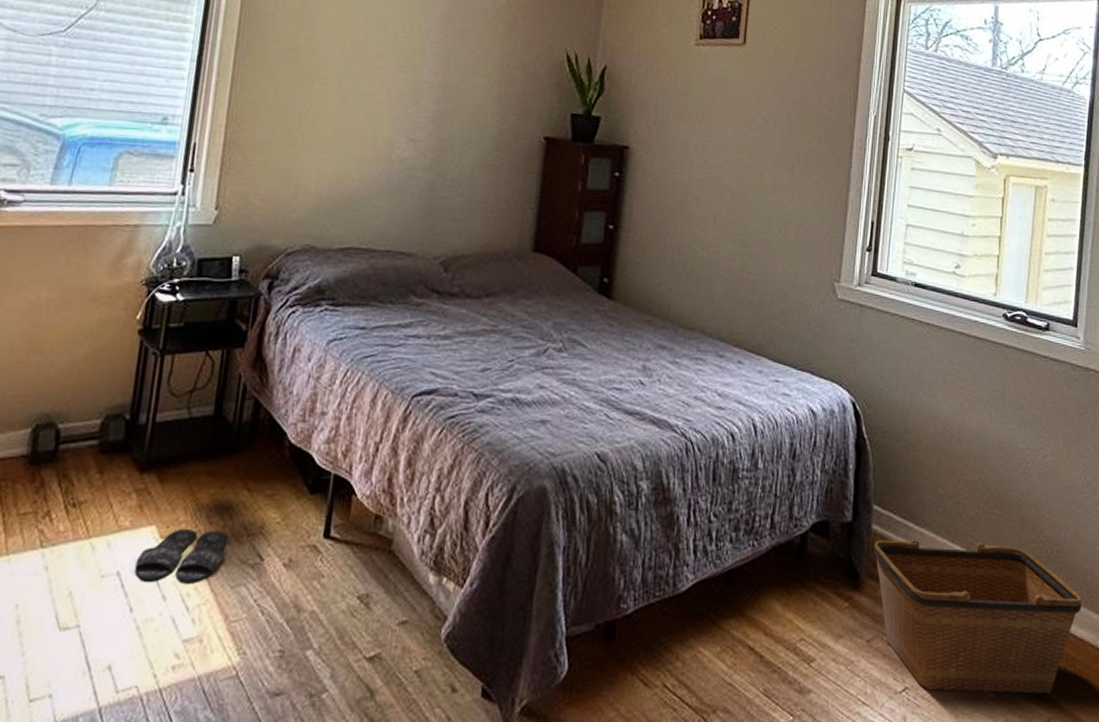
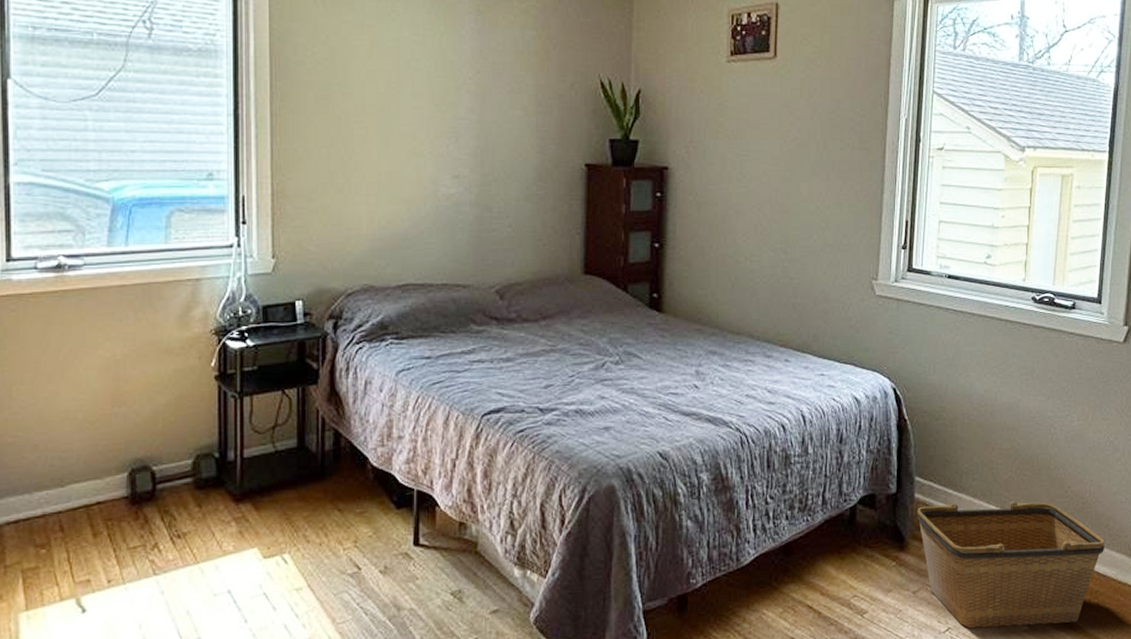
slippers: present [135,529,227,584] -> none [244,547,326,596]

